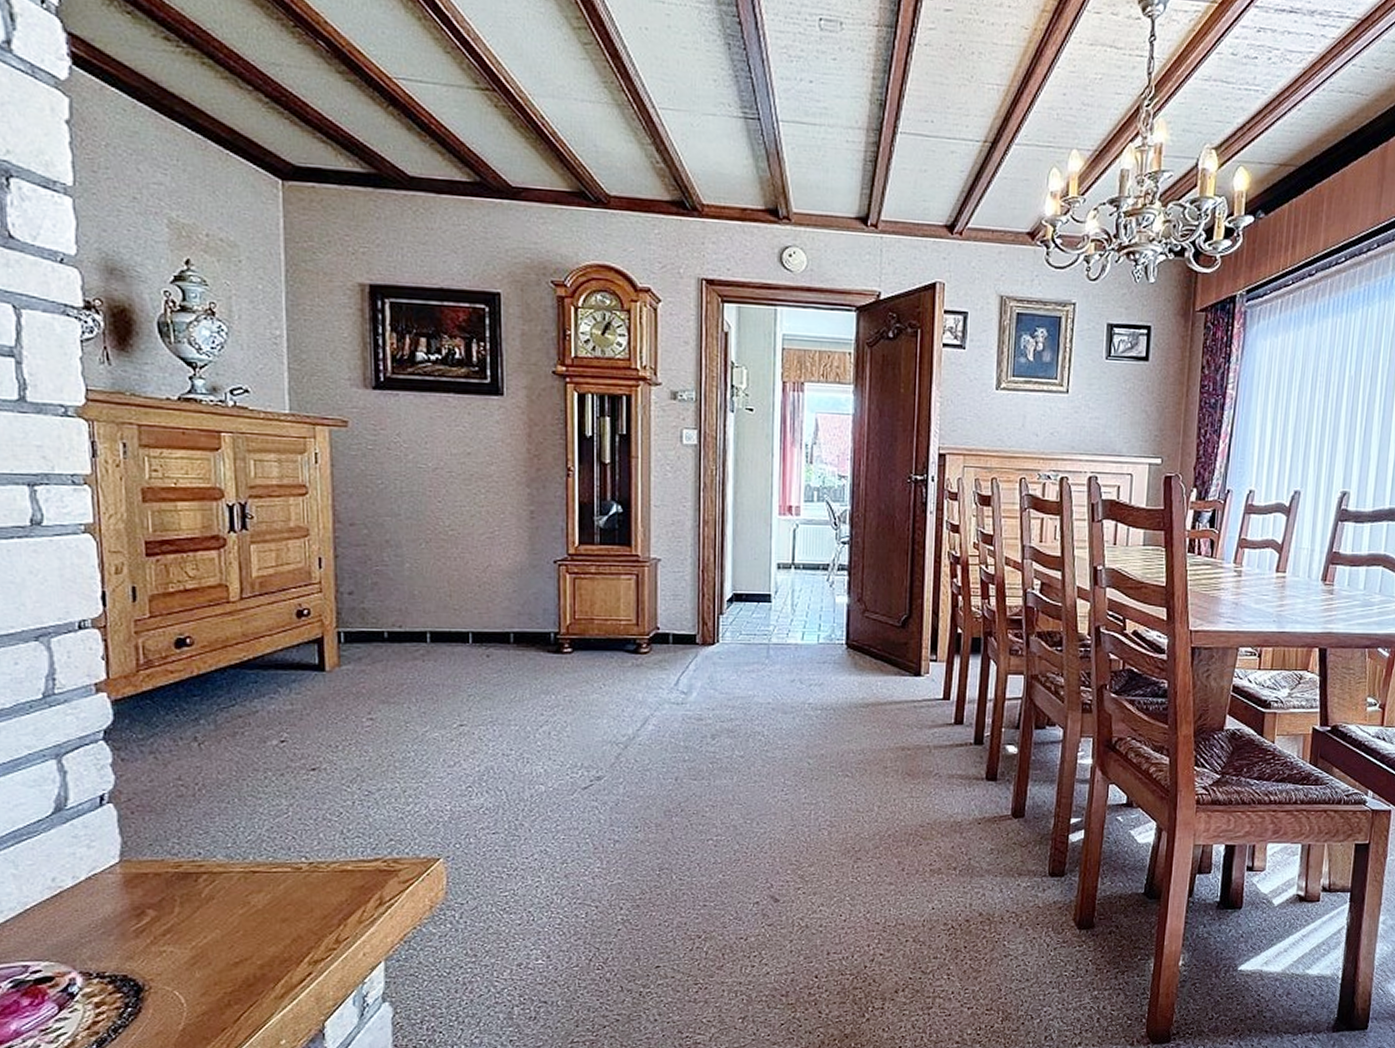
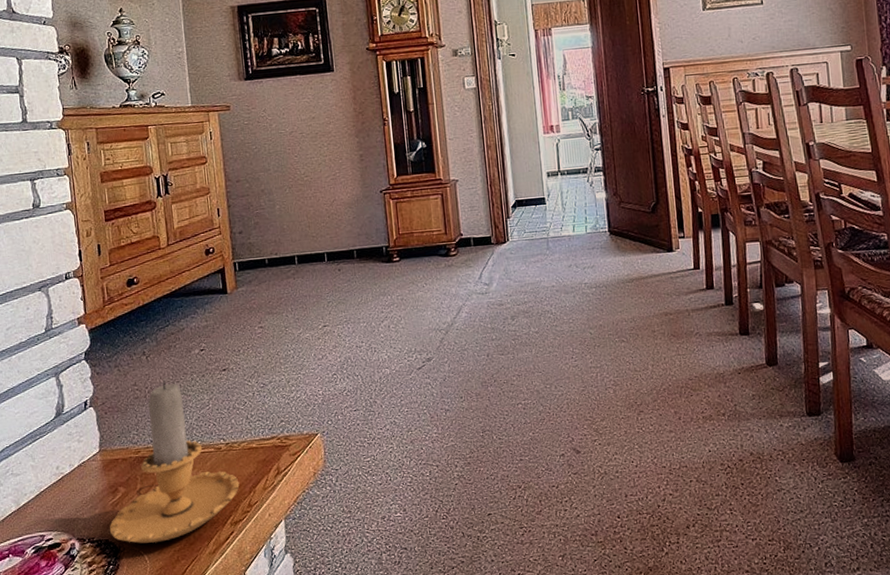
candle: none [130,776,325,982] -> present [110,380,240,544]

